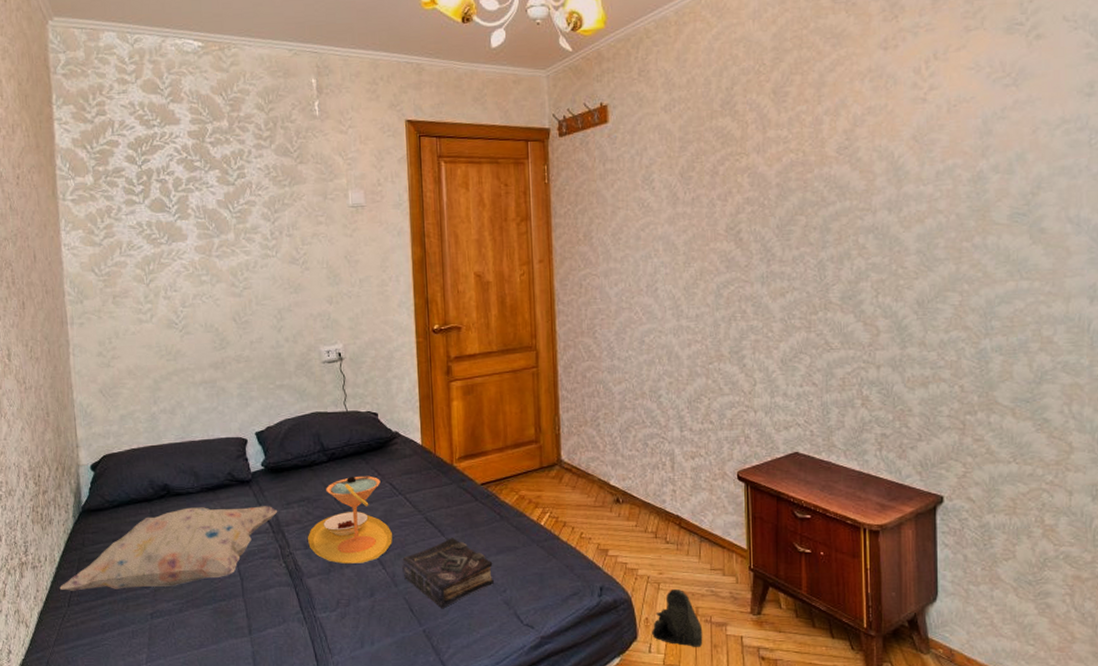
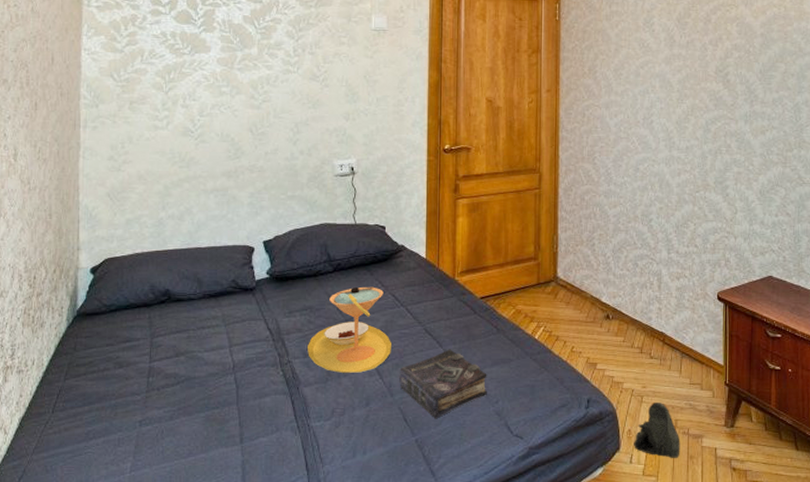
decorative pillow: present [60,506,278,591] -> none [45,313,280,397]

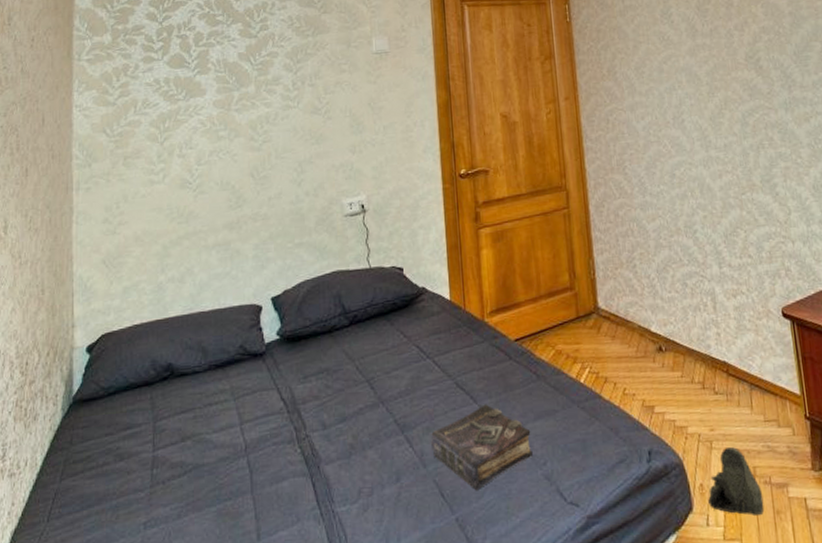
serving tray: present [308,286,391,373] -> none [326,338,420,444]

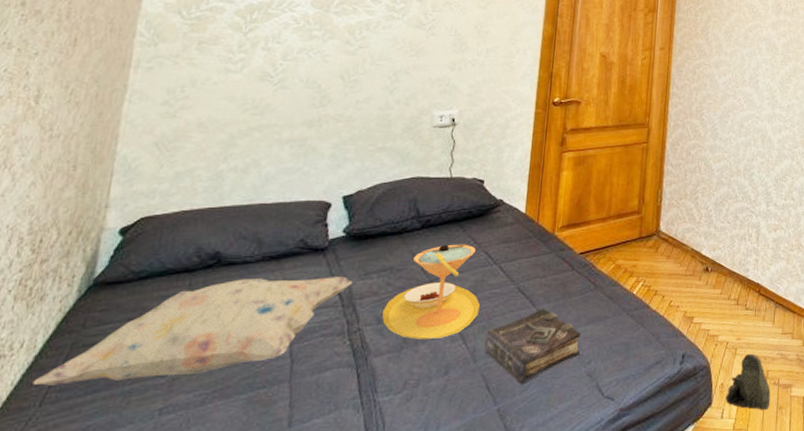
decorative pillow: none [39,381,294,502] -> present [33,276,353,386]
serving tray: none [326,338,420,444] -> present [382,244,480,339]

